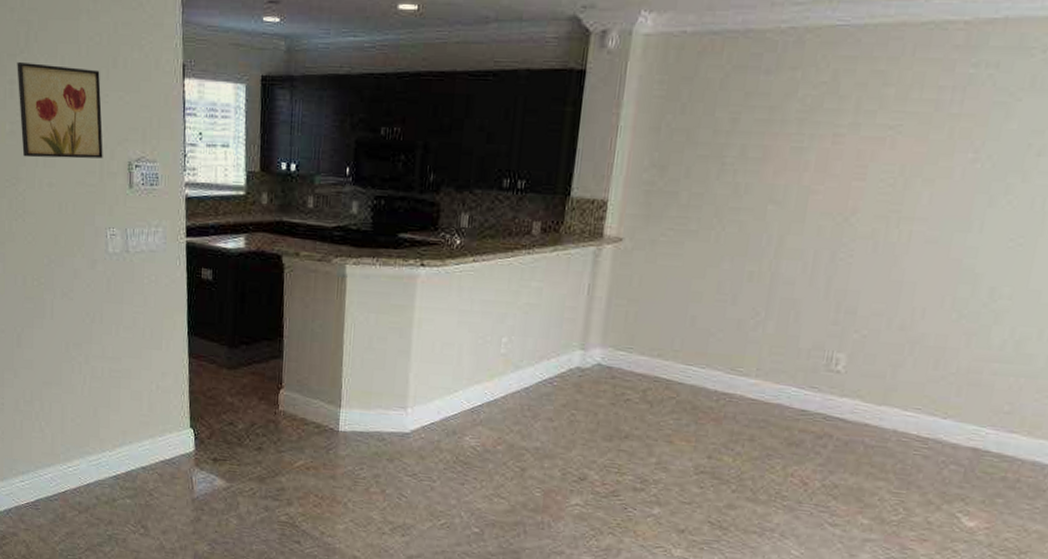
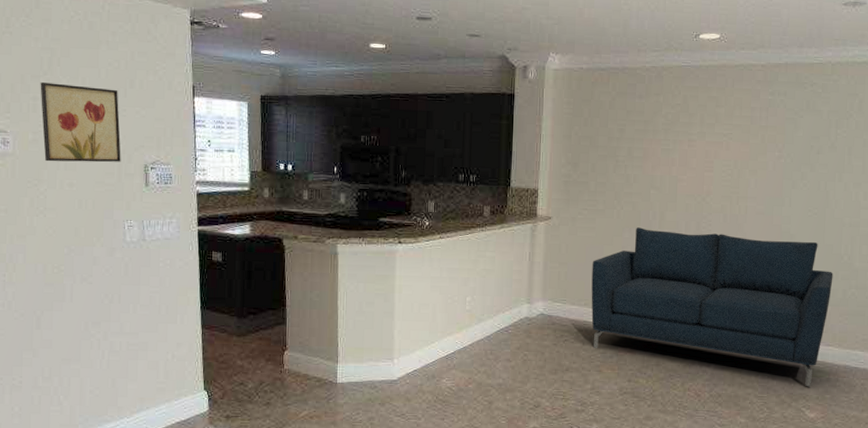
sofa: none [663,256,1036,486] -> present [591,227,833,387]

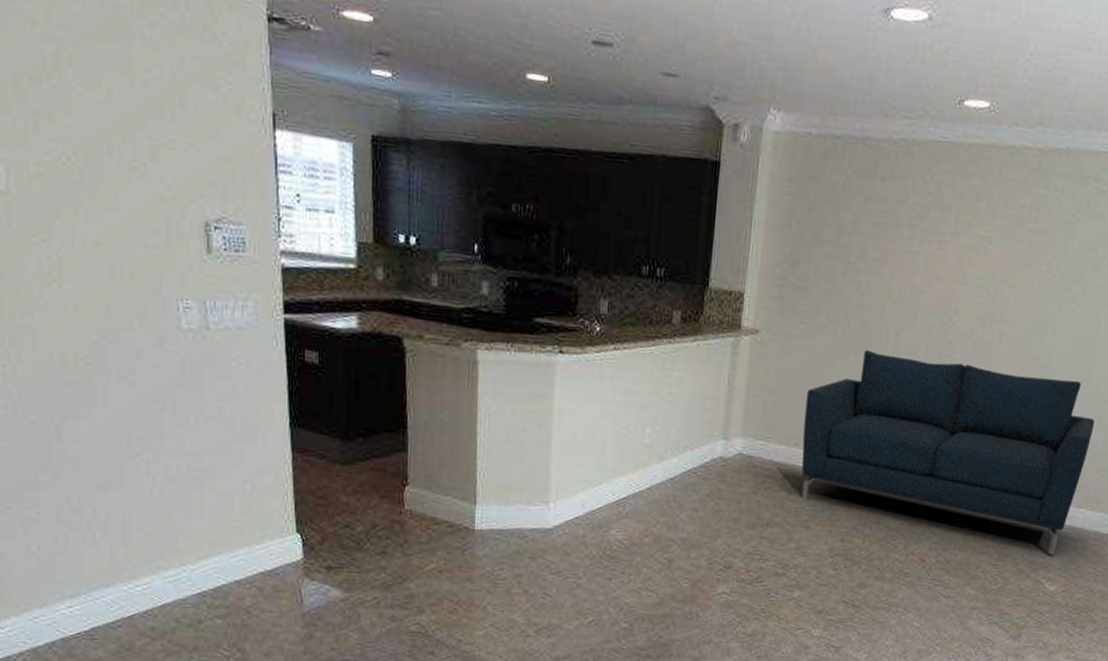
wall art: present [40,82,121,163] -> none [42,89,170,216]

